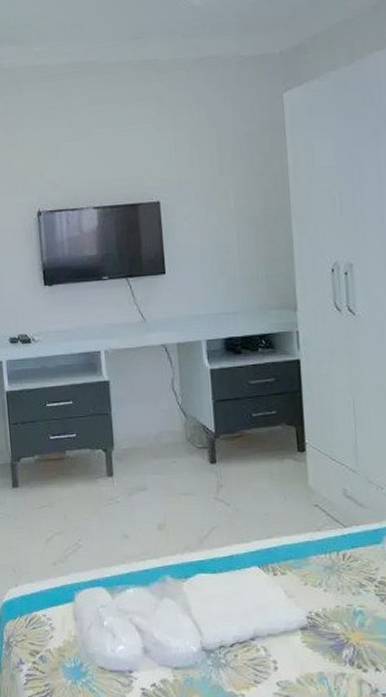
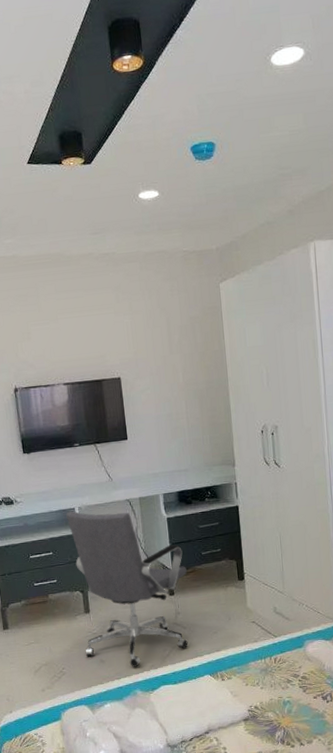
office chair: none [89,354,233,547] -> present [65,511,188,667]

